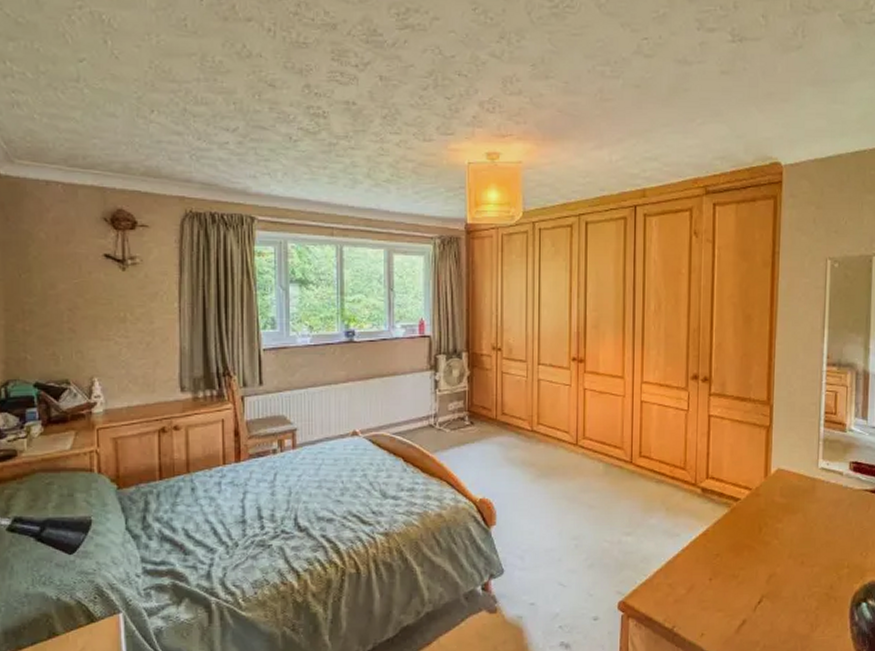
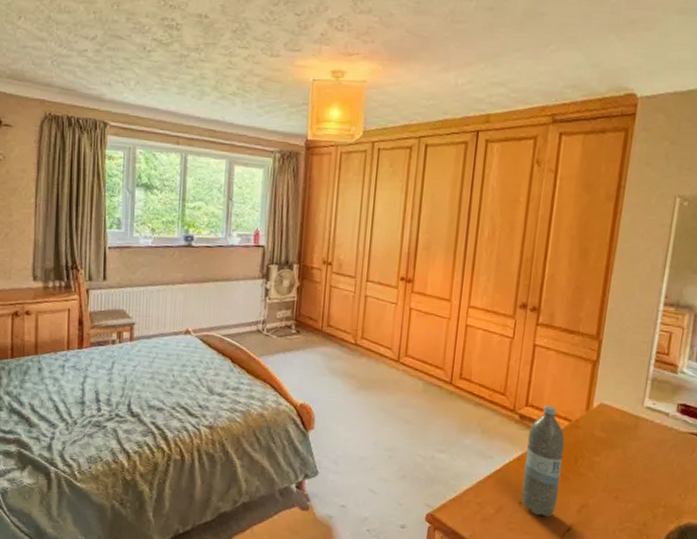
water bottle: none [711,476,748,591] -> present [521,405,565,517]

